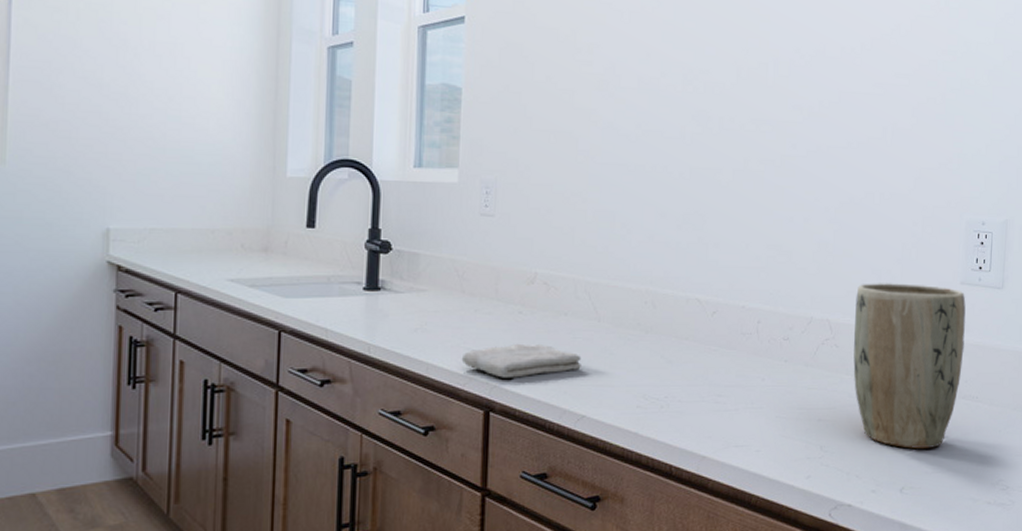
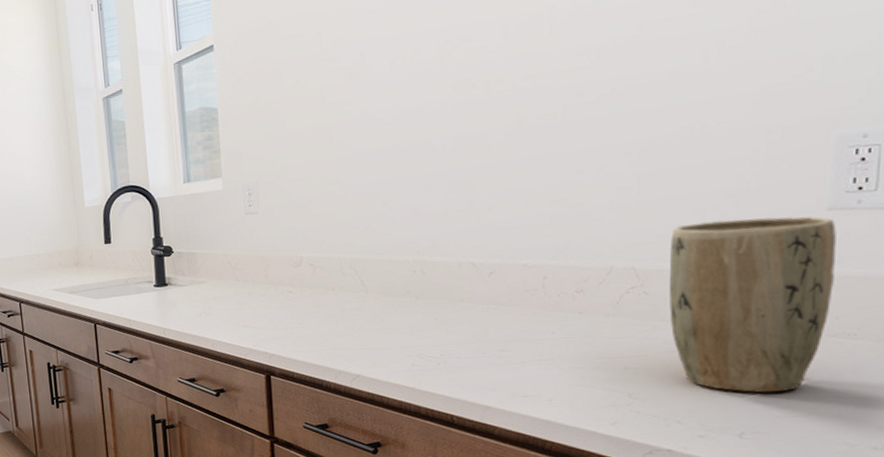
washcloth: present [461,343,582,378] -> none [241,317,353,348]

